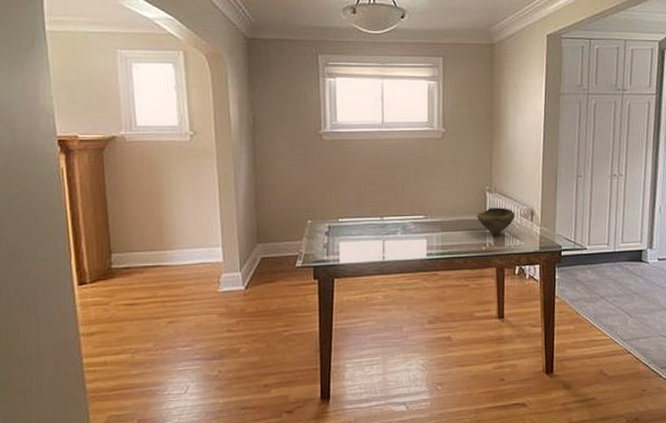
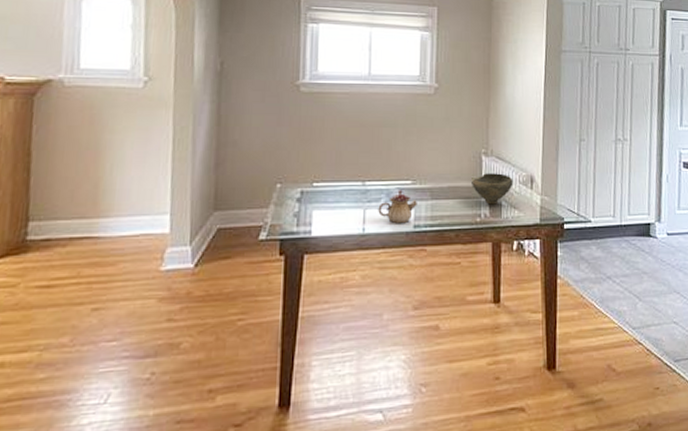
teapot: none [395,224,429,253] -> present [378,190,417,224]

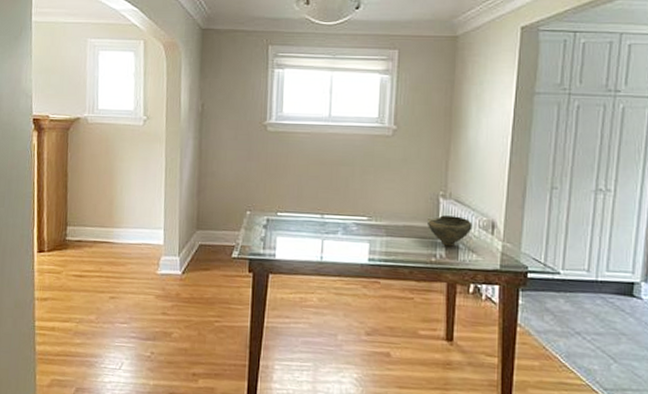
teapot: present [378,190,417,224] -> none [335,225,372,256]

